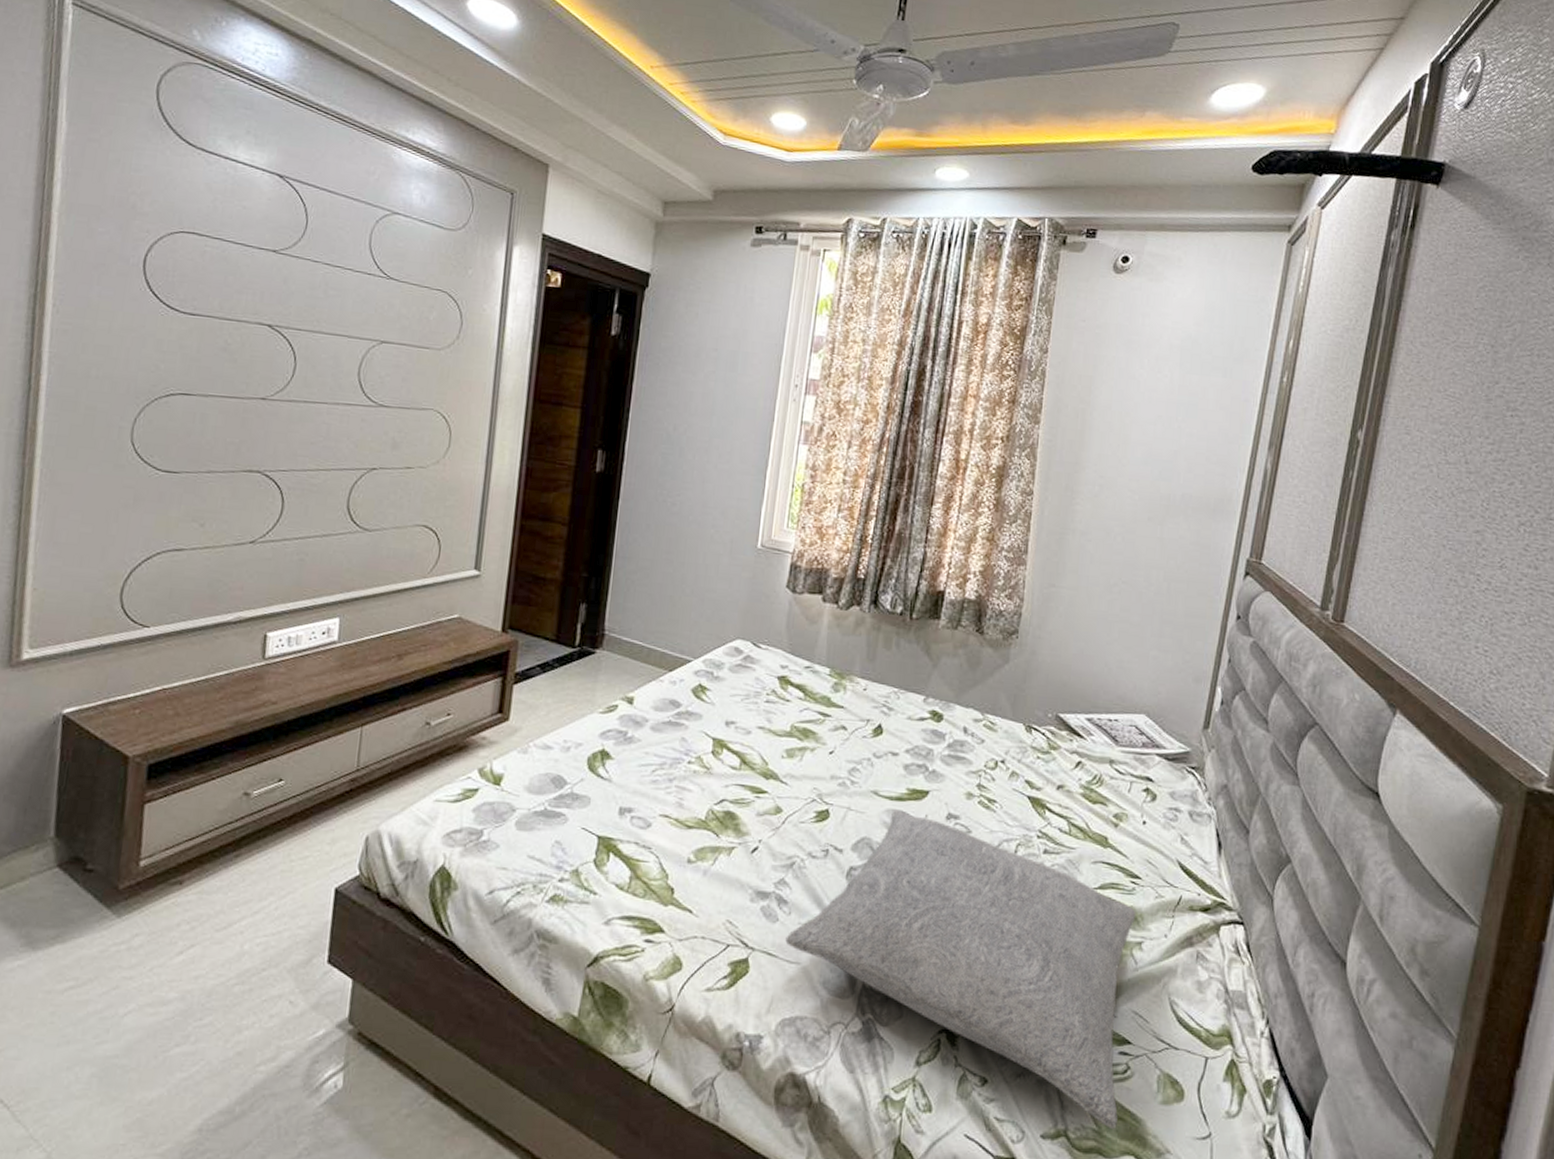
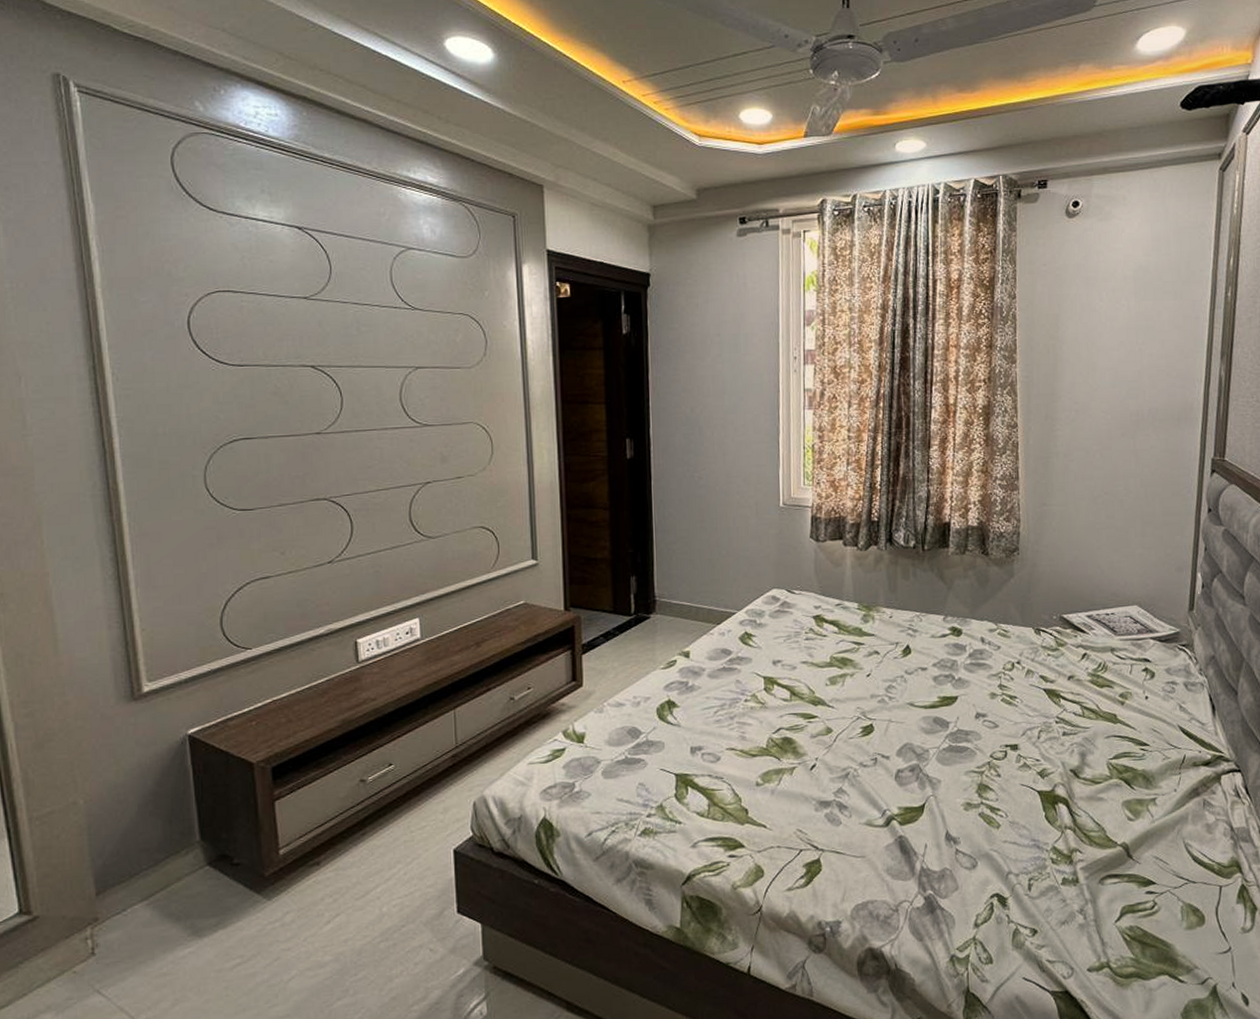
pillow: present [785,809,1137,1129] -> none [850,716,1151,956]

